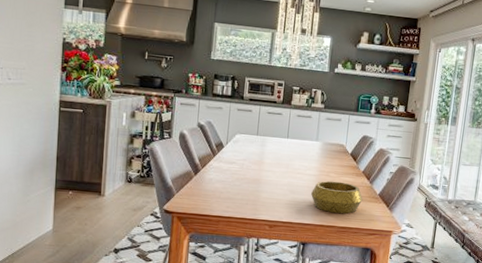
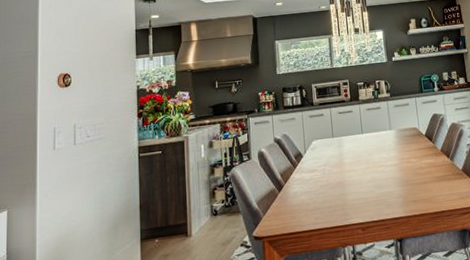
decorative bowl: present [311,180,363,214] -> none [396,165,448,200]

